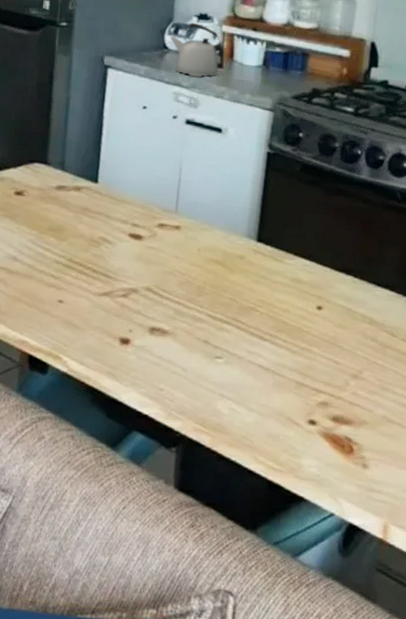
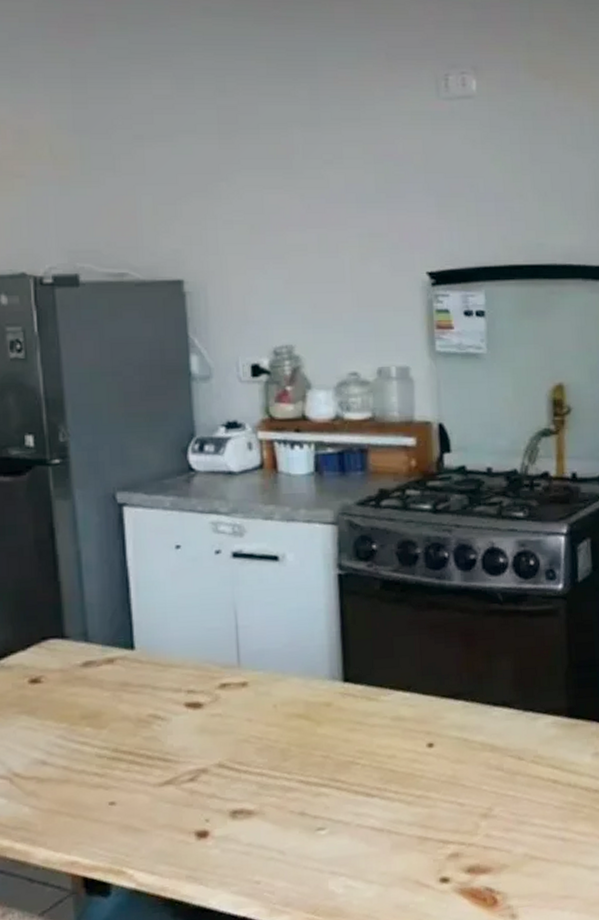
kettle: present [170,22,225,77] -> none [195,433,269,499]

